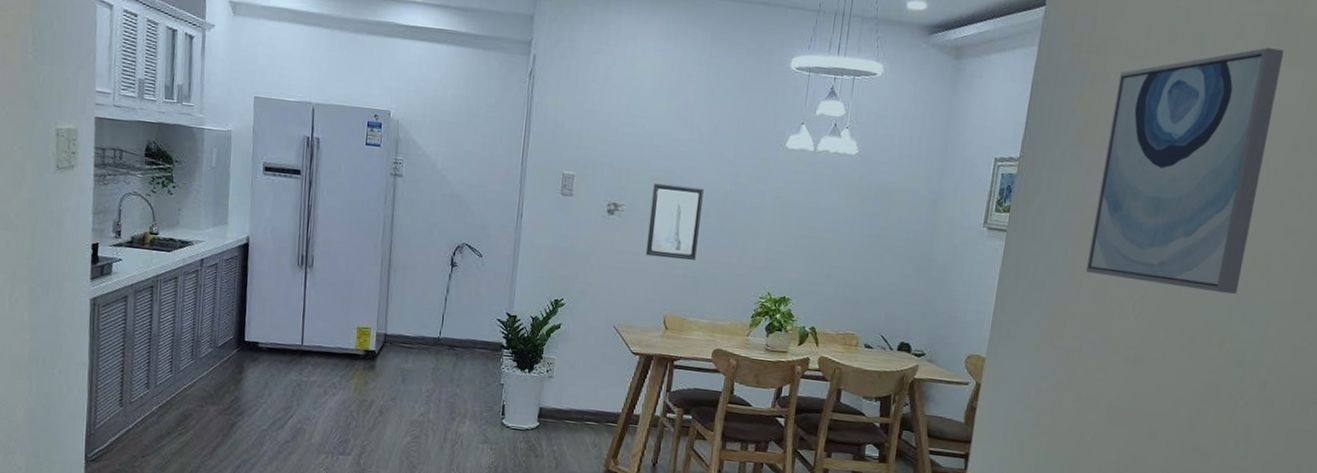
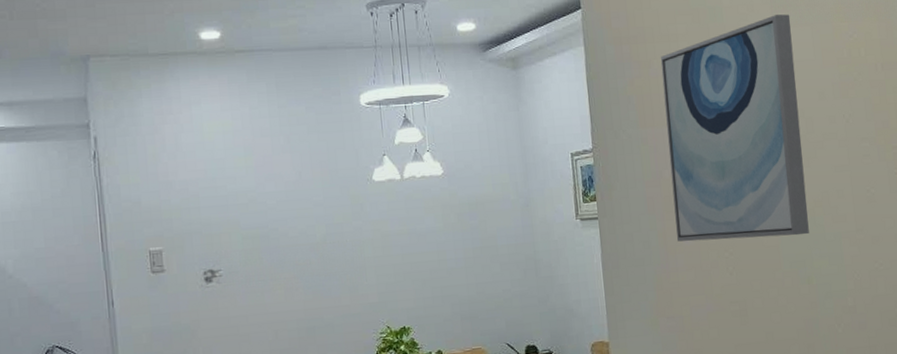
wall art: present [645,183,704,260] -> none [247,237,307,316]

